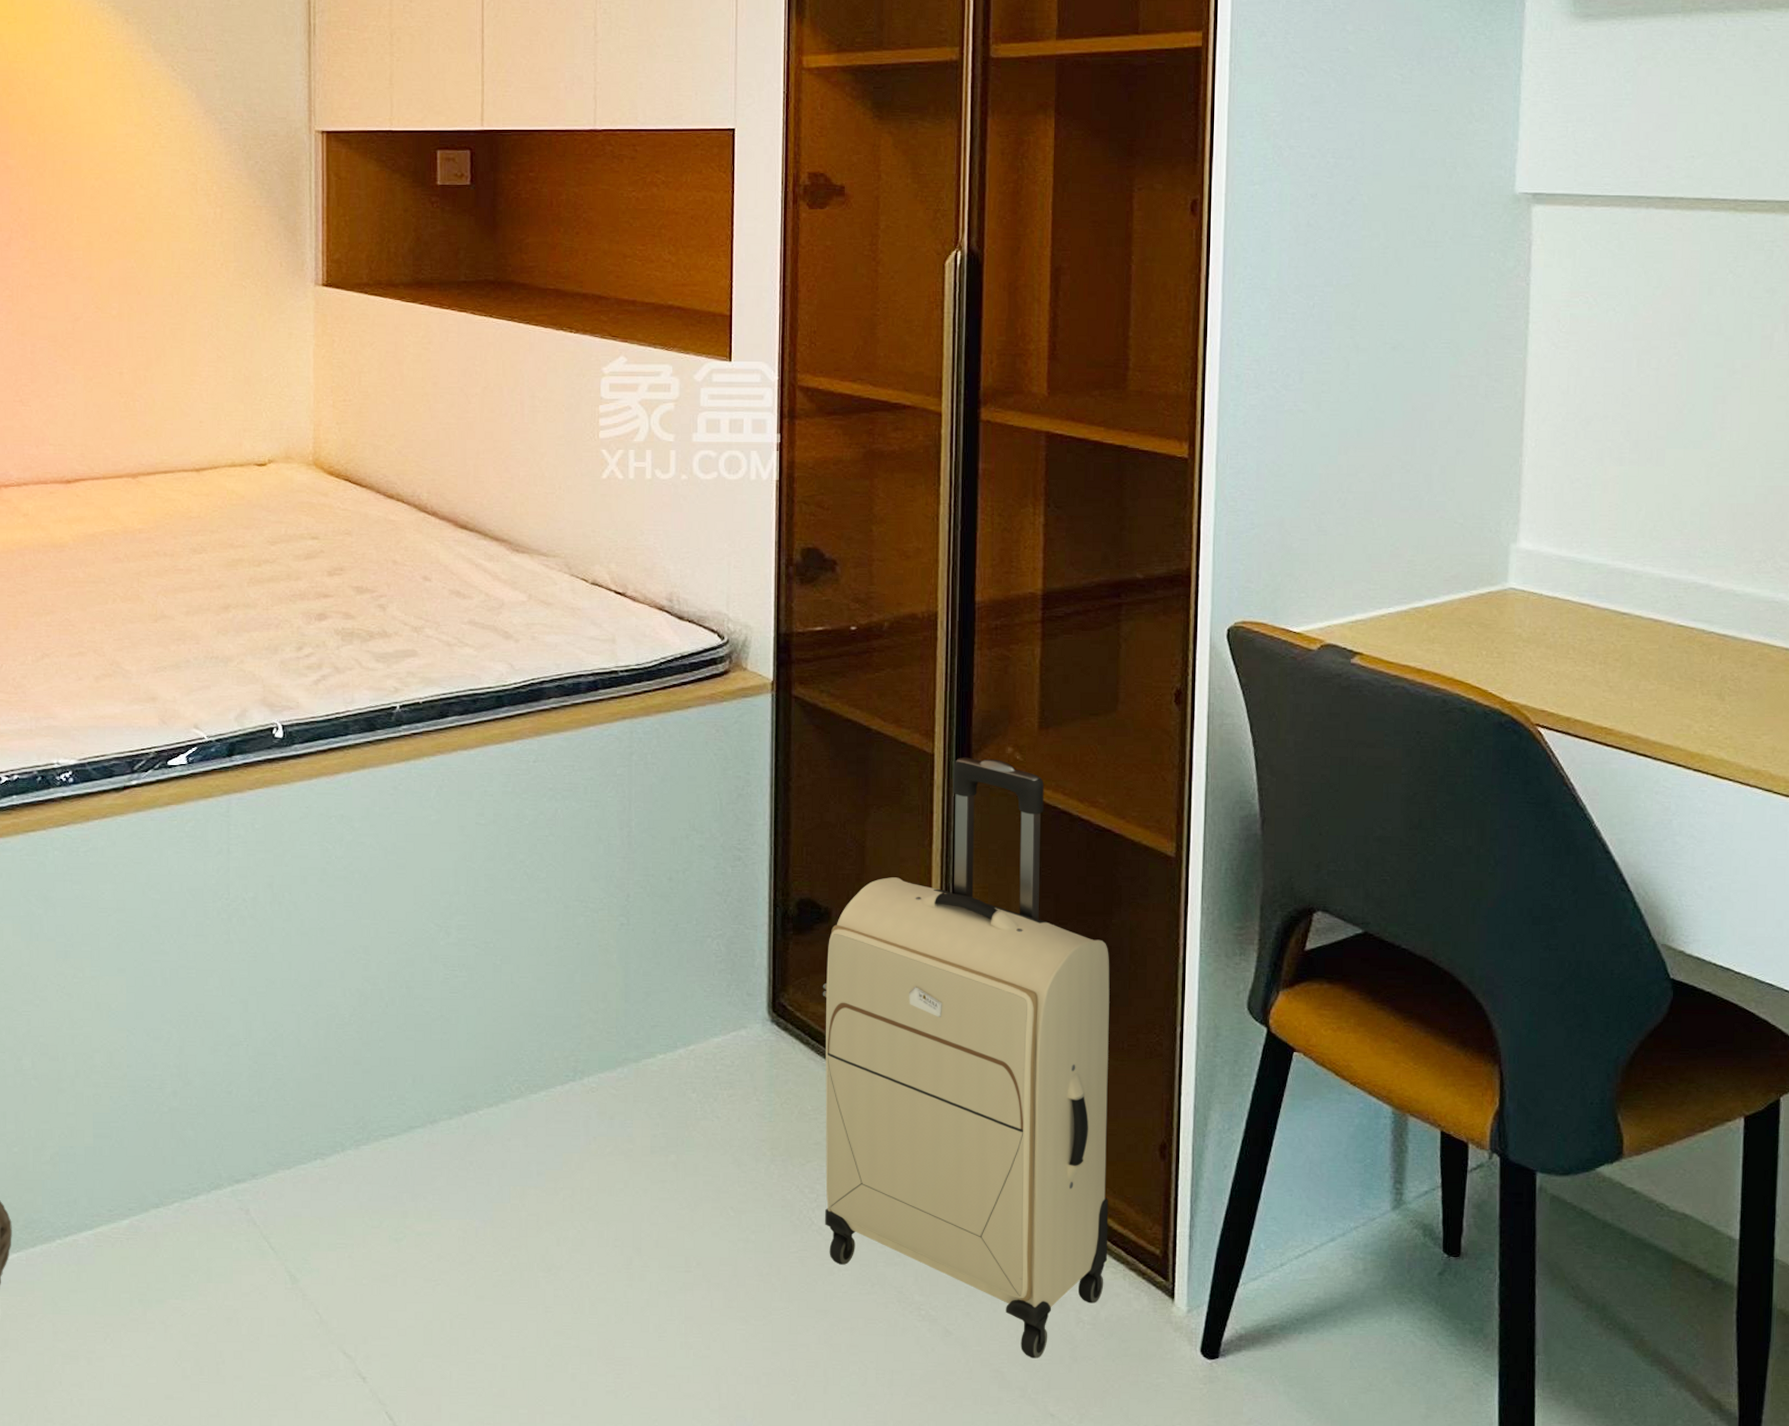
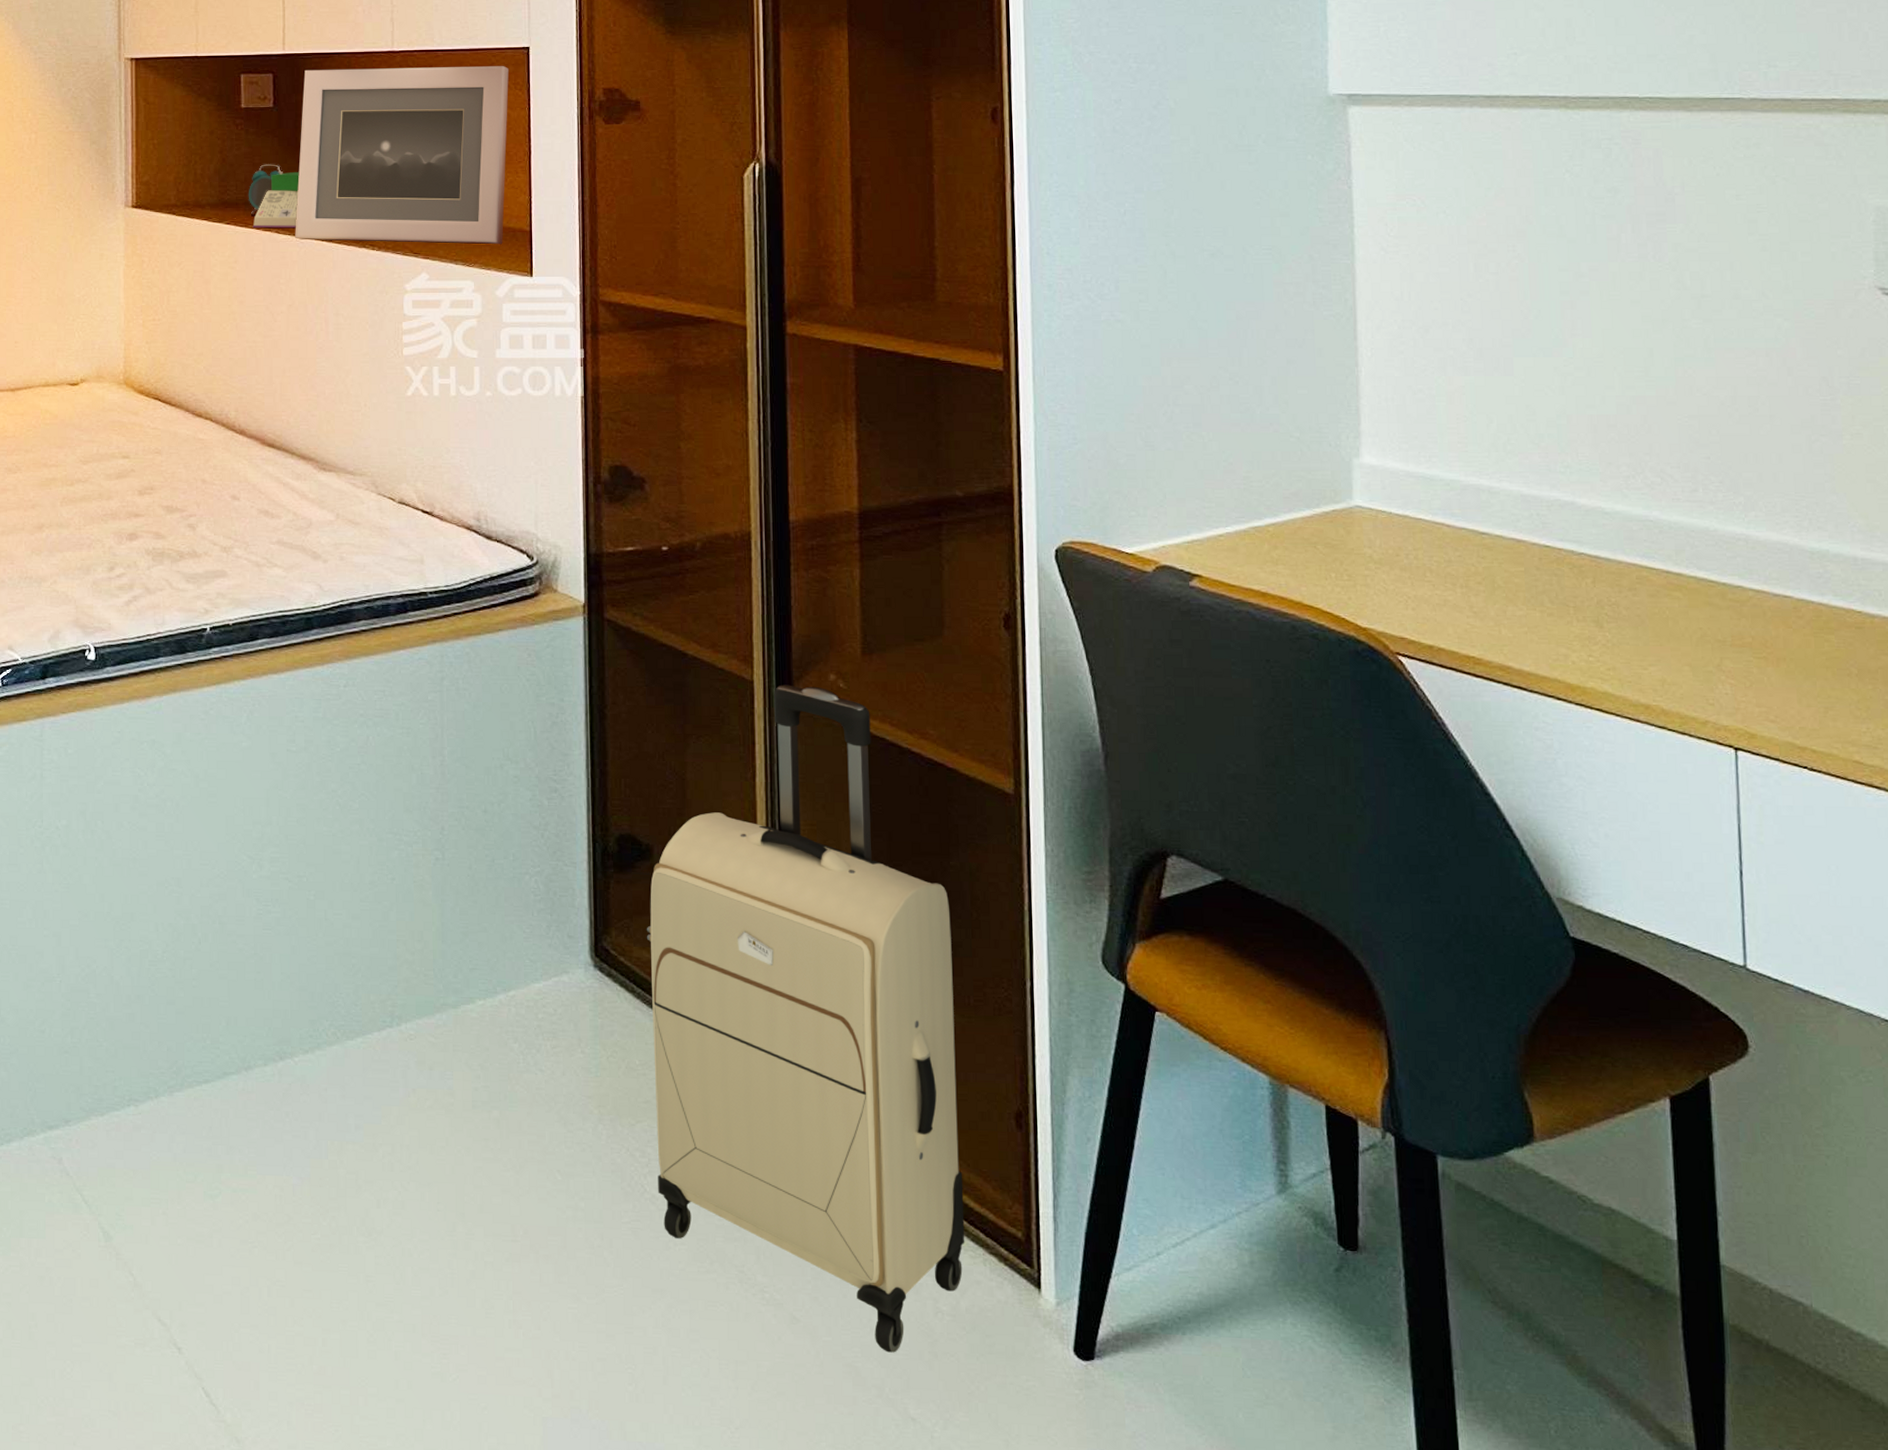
alarm clock: none [443,243,480,296] -> present [248,164,283,216]
book: none [447,251,497,310] -> present [252,171,300,228]
picture frame: none [491,147,713,329] -> present [295,66,509,245]

